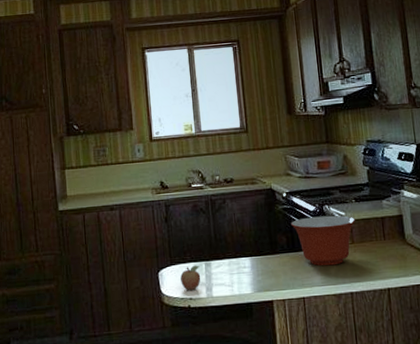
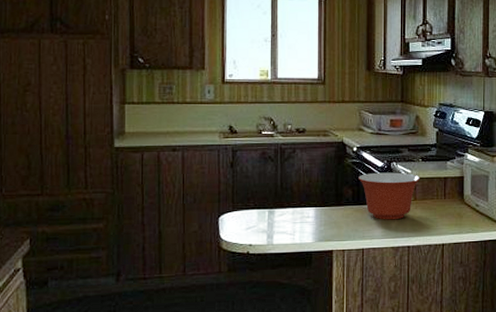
fruit: present [180,265,201,291] -> none [242,212,263,238]

